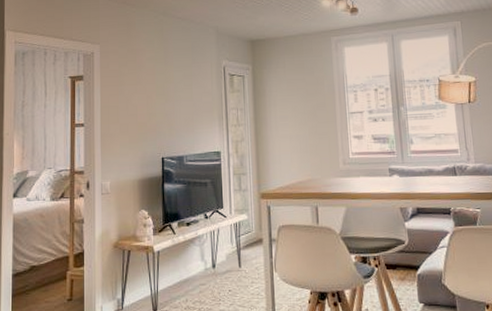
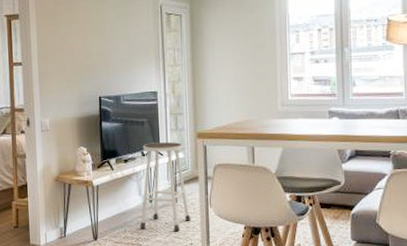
stool: none [202,203,256,300] -> present [139,142,191,232]

